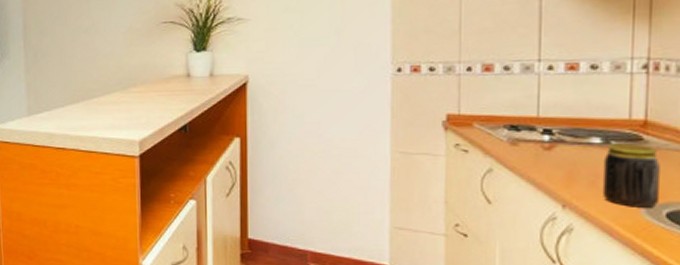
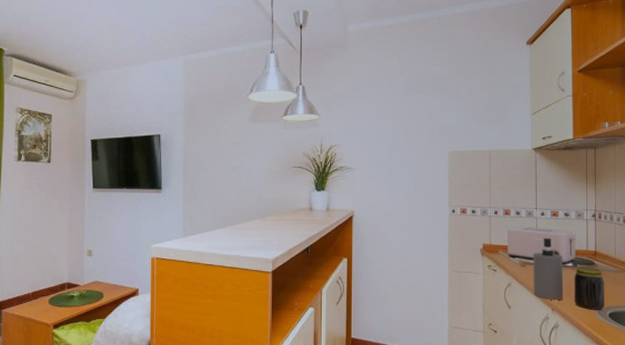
toaster: none [488,87,611,141] -> present [508,226,577,264]
soap dispenser: none [526,102,585,194] -> present [530,238,564,301]

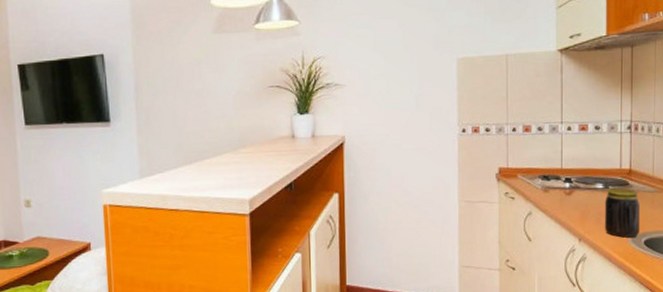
toaster: present [508,226,577,264] -> none [528,144,609,187]
soap dispenser: present [530,238,564,301] -> none [553,156,593,230]

